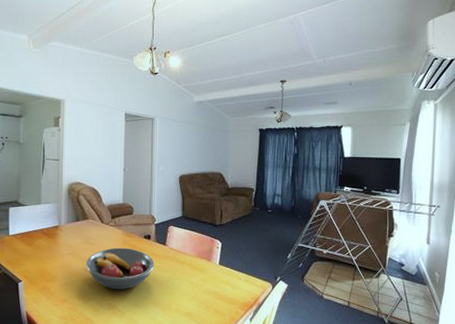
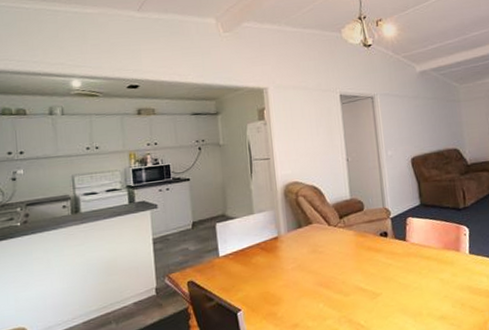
fruit bowl: present [86,247,155,290] -> none [316,250,397,303]

